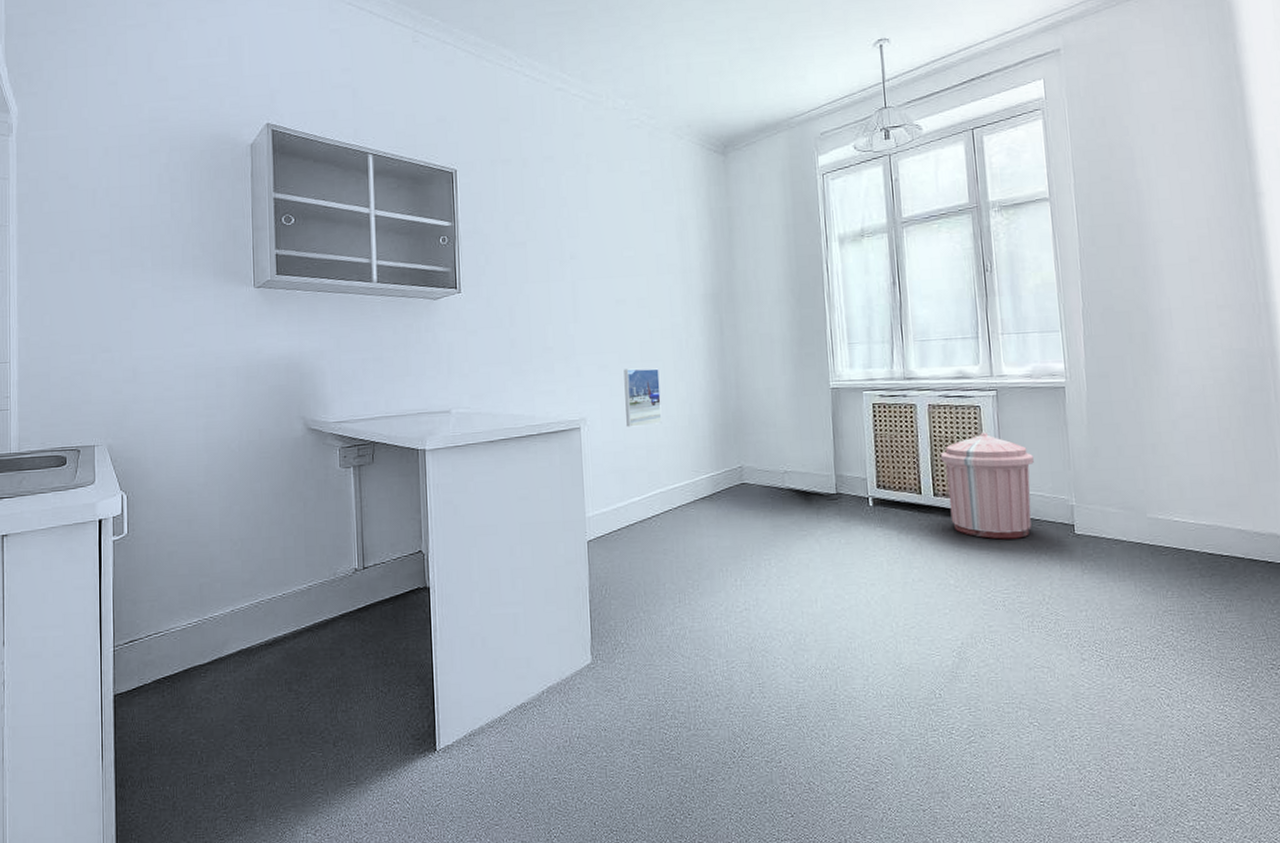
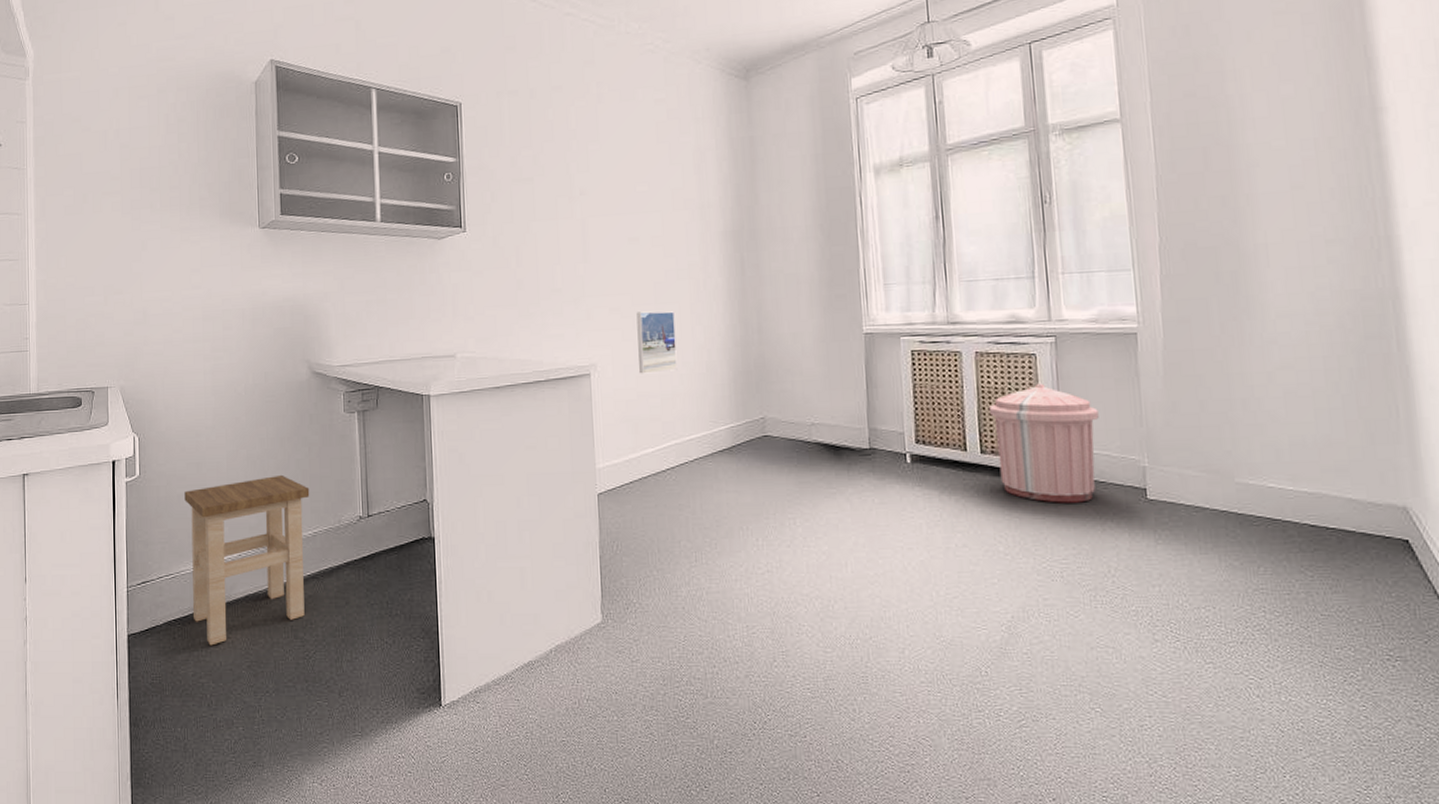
stool: none [175,529,305,702] -> present [184,474,310,646]

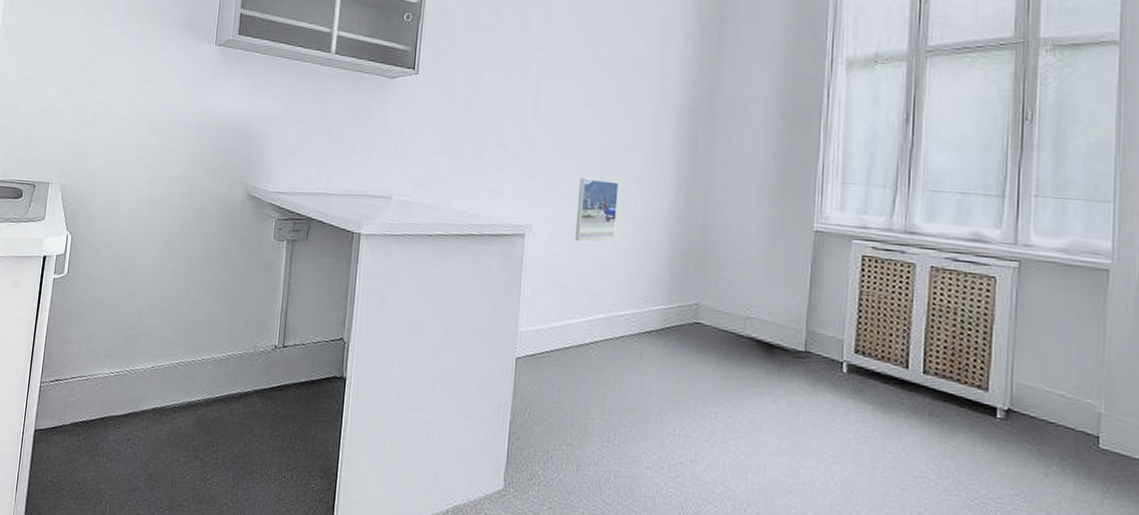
stool: present [184,474,310,646] -> none [99,292,230,453]
trash can: present [988,383,1099,503] -> none [937,308,1057,441]

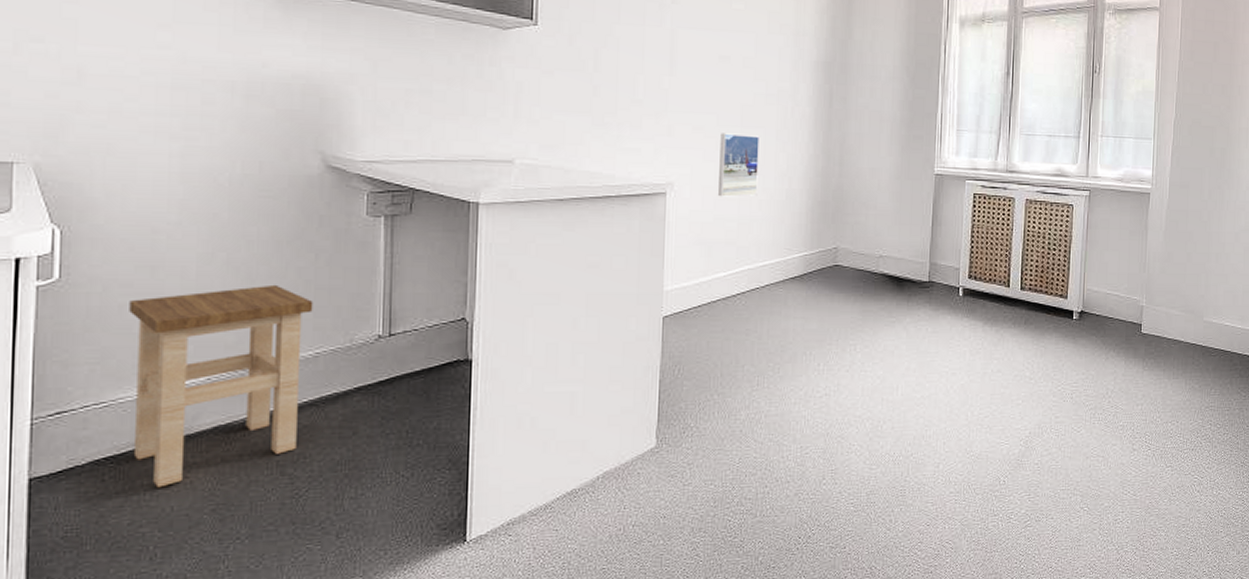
stool: none [99,292,230,453] -> present [129,284,313,488]

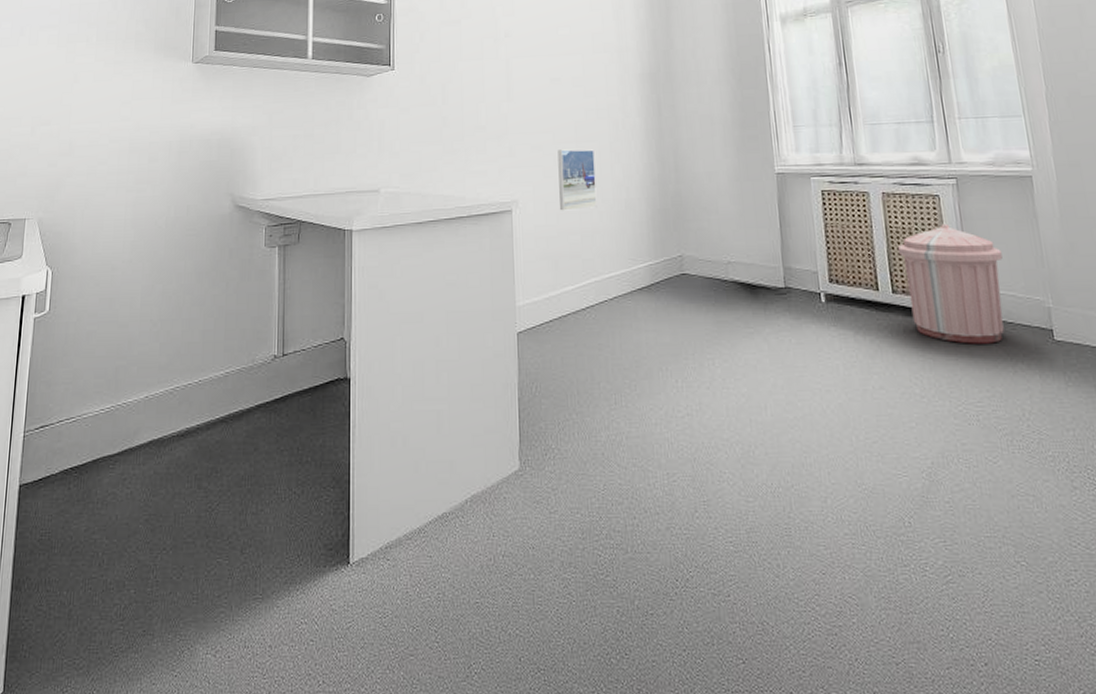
stool: present [129,284,313,488] -> none [91,311,225,497]
trash can: none [1031,230,1115,335] -> present [897,223,1004,344]

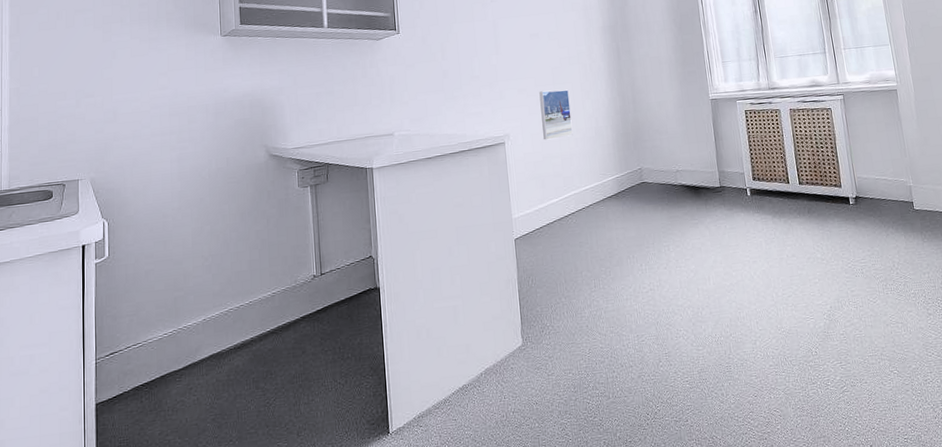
trash can: present [897,223,1004,344] -> none [802,129,879,218]

